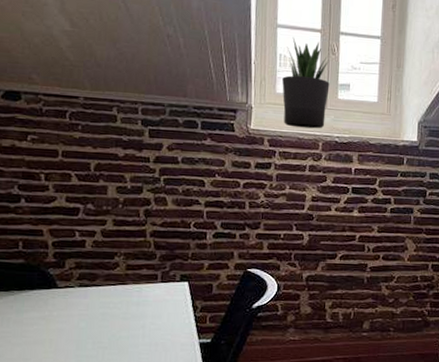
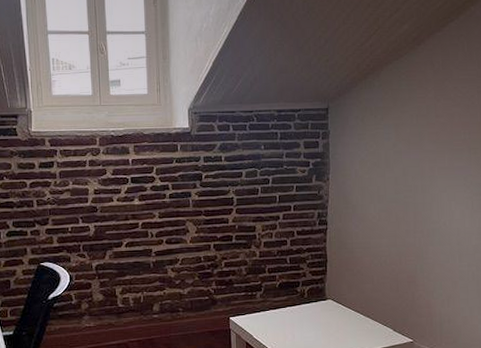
planter: present [282,37,330,129] -> none [57,42,101,126]

